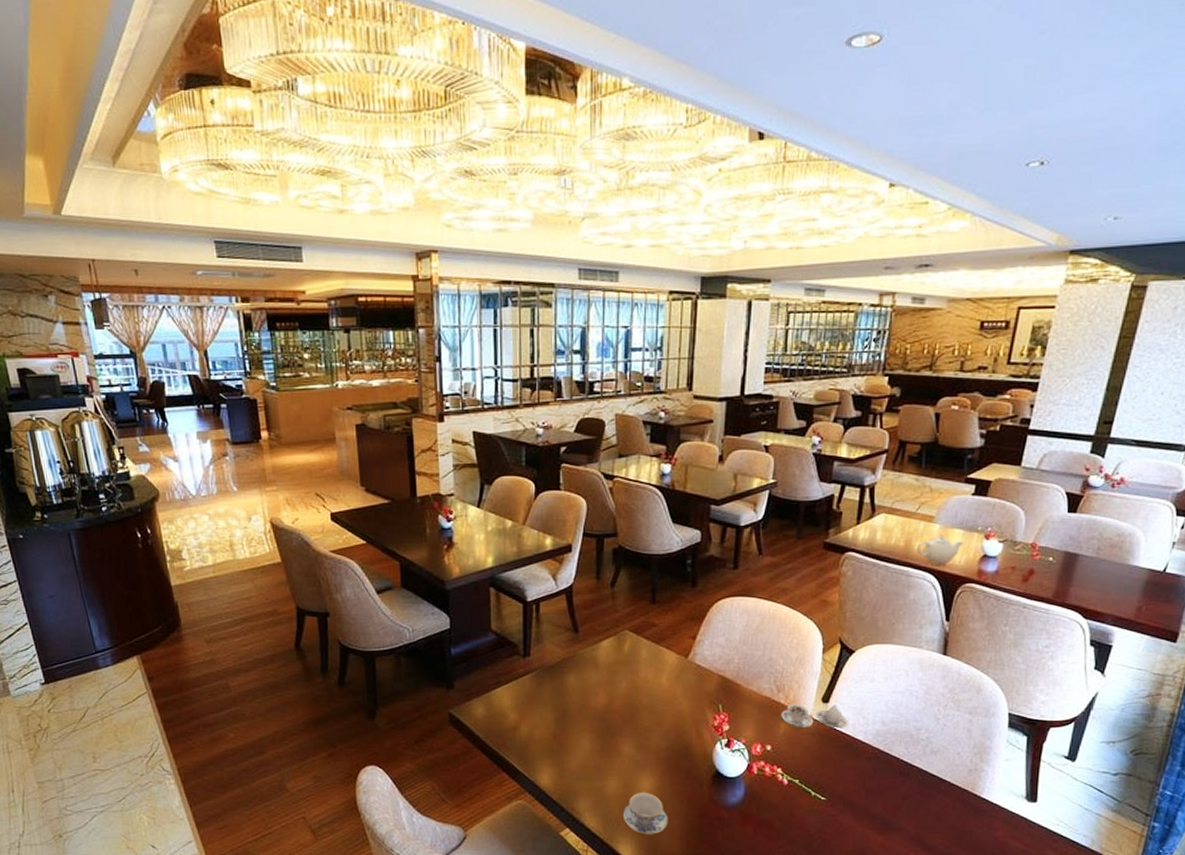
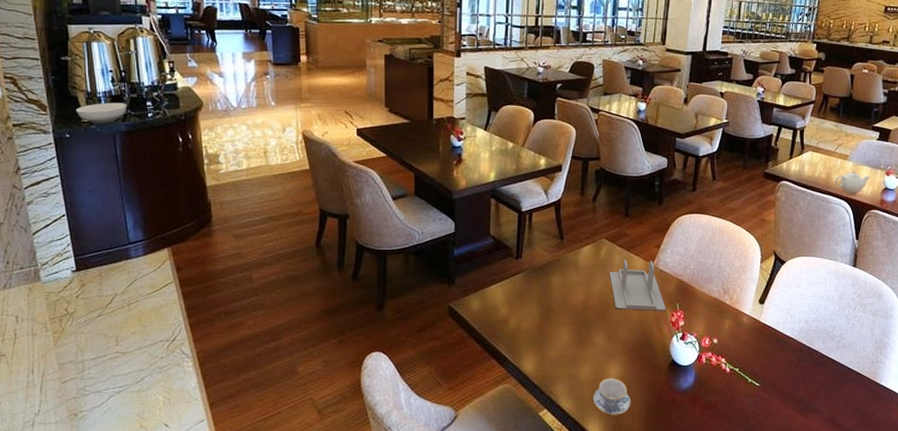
bowl: none [26,497,80,521] -> present [75,102,128,123]
napkin holder: none [636,654,706,714] -> present [609,260,666,311]
cup set: present [781,704,849,728] -> none [726,304,780,326]

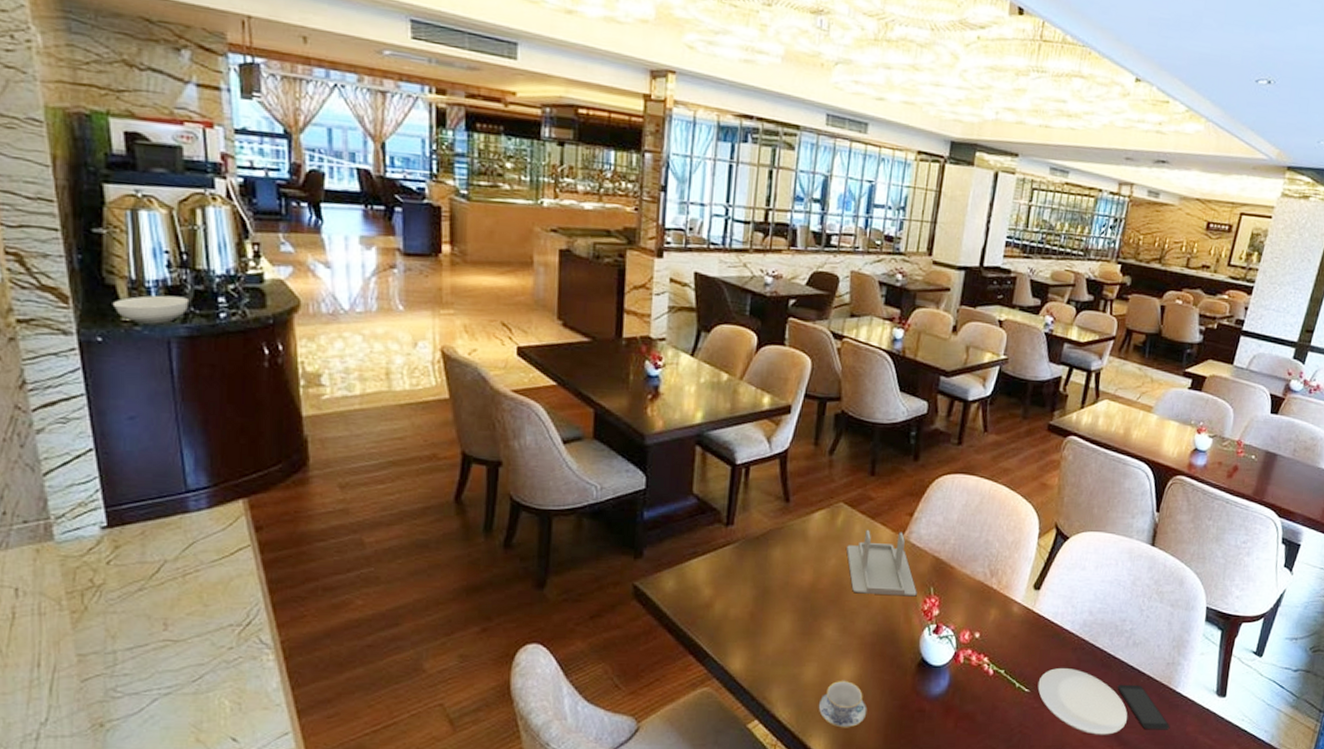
plate: none [766,367,842,420] -> present [1037,668,1128,735]
mobile phone: none [831,379,877,416] -> present [1117,684,1170,730]
teapot: present [835,170,870,195] -> none [1134,425,1177,457]

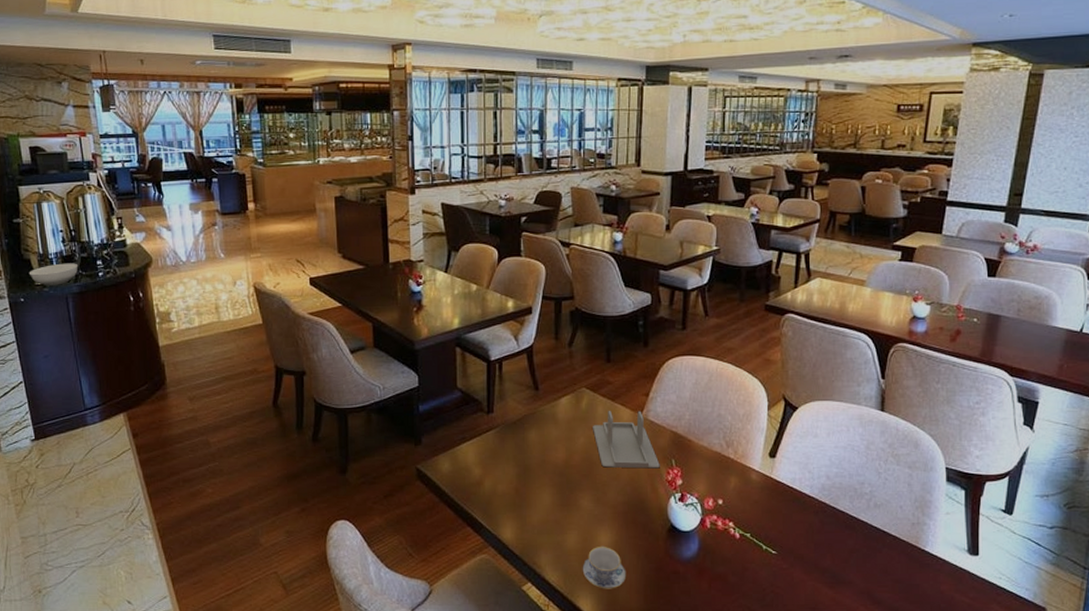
plate: present [1037,668,1128,735] -> none [784,531,879,594]
mobile phone: present [1117,684,1170,730] -> none [864,544,923,589]

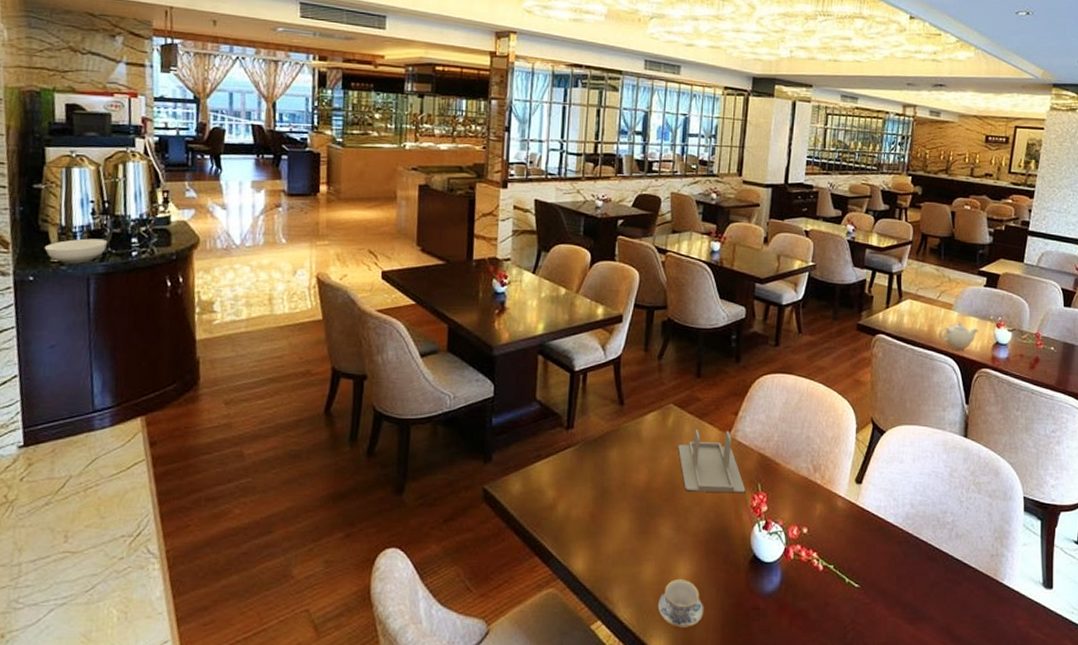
teapot: none [851,297,893,327] -> present [939,321,978,351]

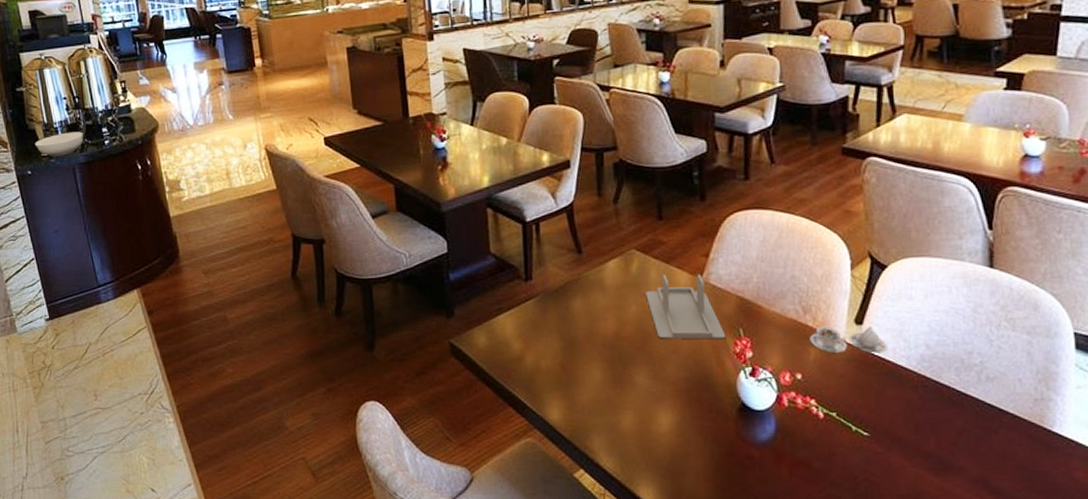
teacup: present [657,578,704,628] -> none [641,427,693,477]
cup set: none [817,484,881,511] -> present [810,325,889,354]
teapot: present [939,321,978,351] -> none [947,134,999,169]

